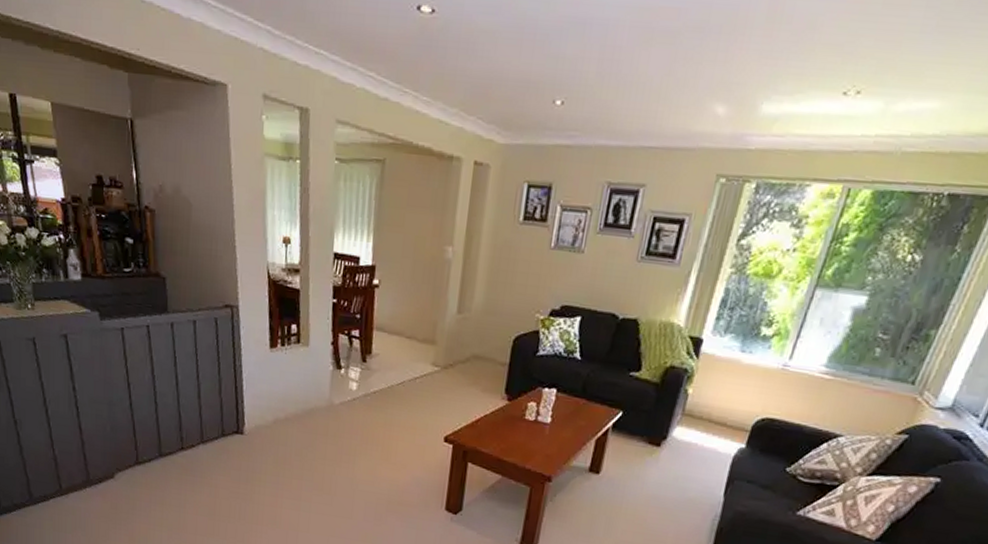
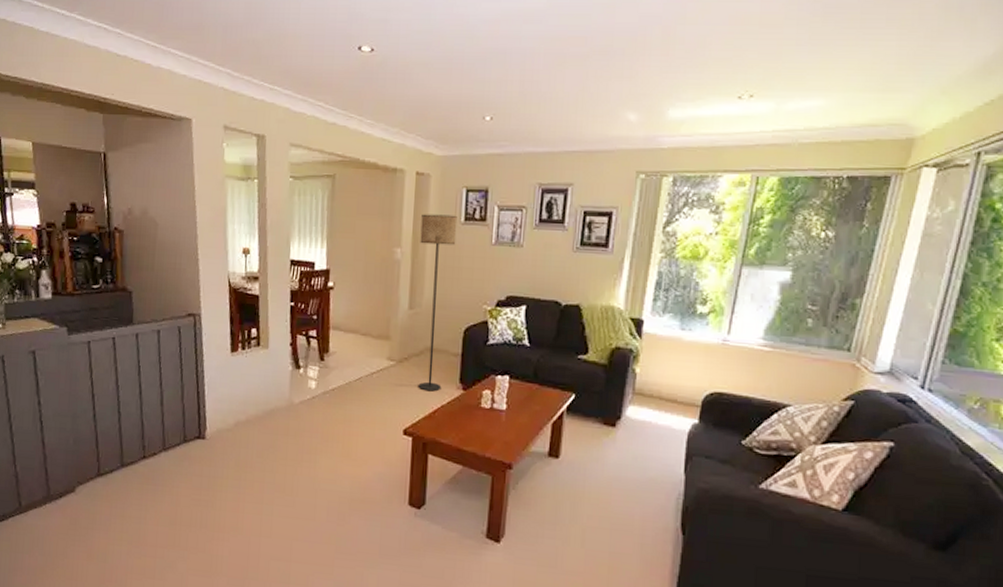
floor lamp: none [462,209,516,401] -> present [418,214,458,392]

